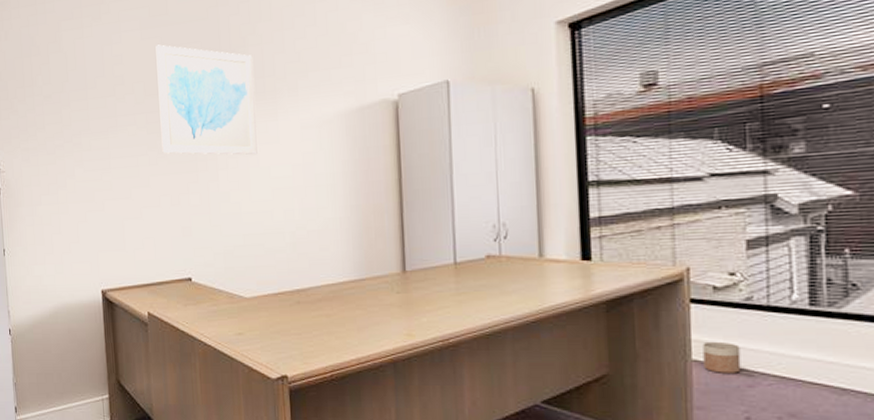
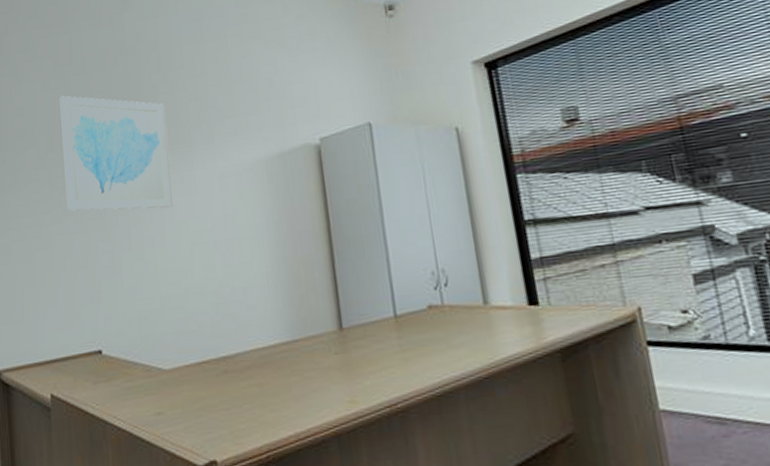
planter: present [702,341,741,373] -> none [667,386,713,424]

